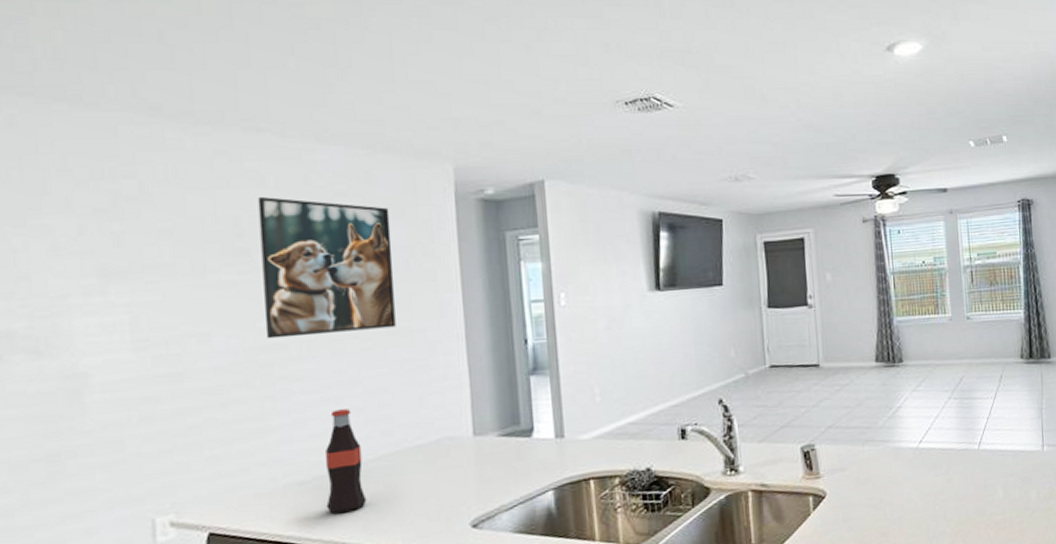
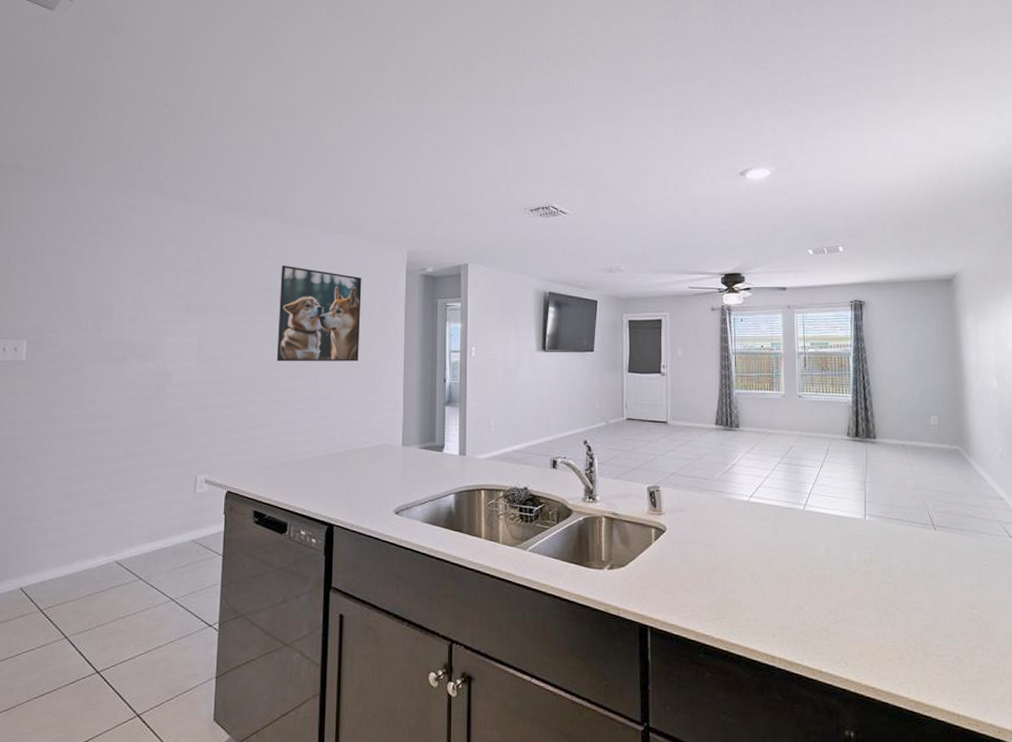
bottle: present [326,409,367,514] -> none [301,416,327,490]

